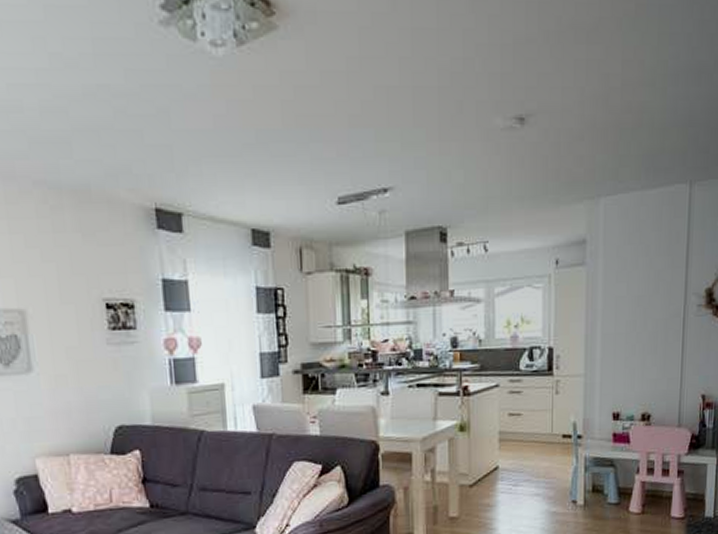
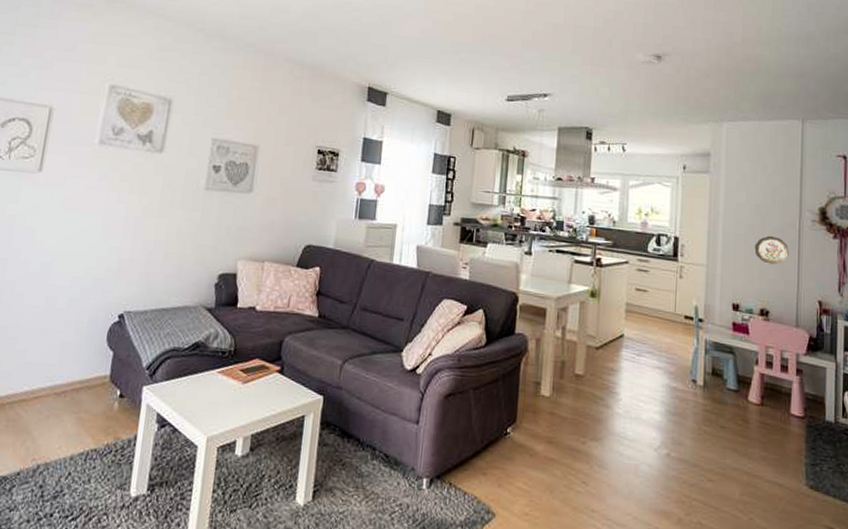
decorative plate: none [636,329,673,363] -> present [754,235,789,265]

